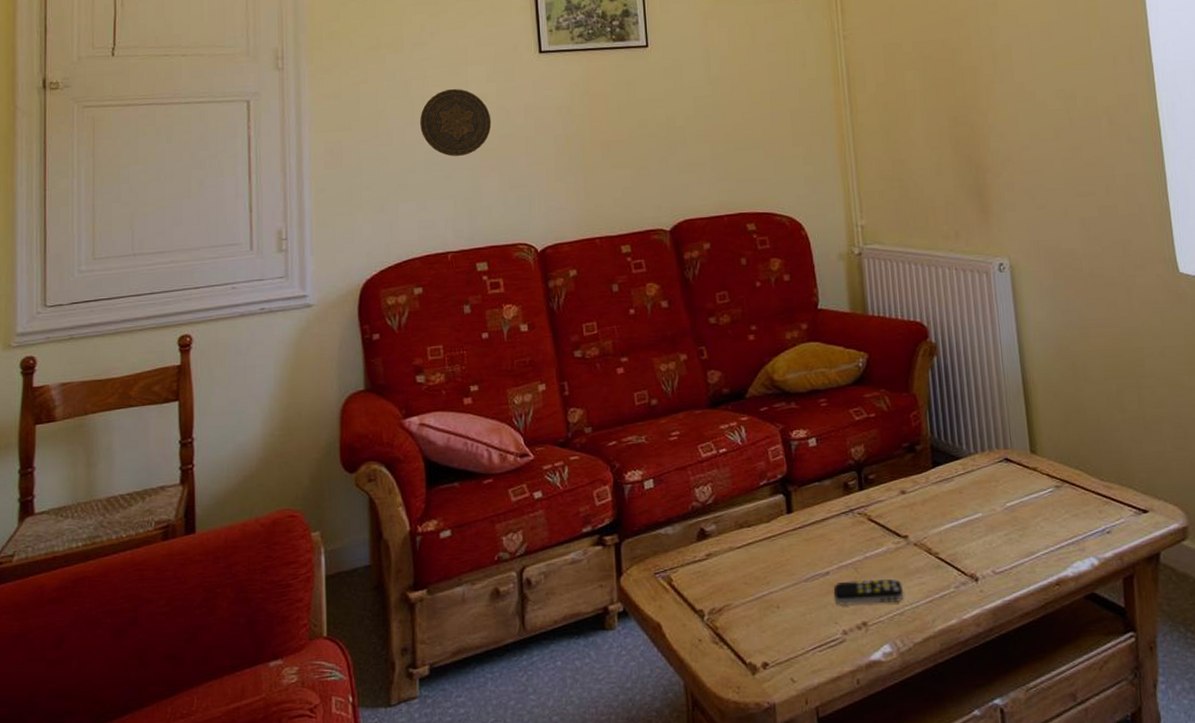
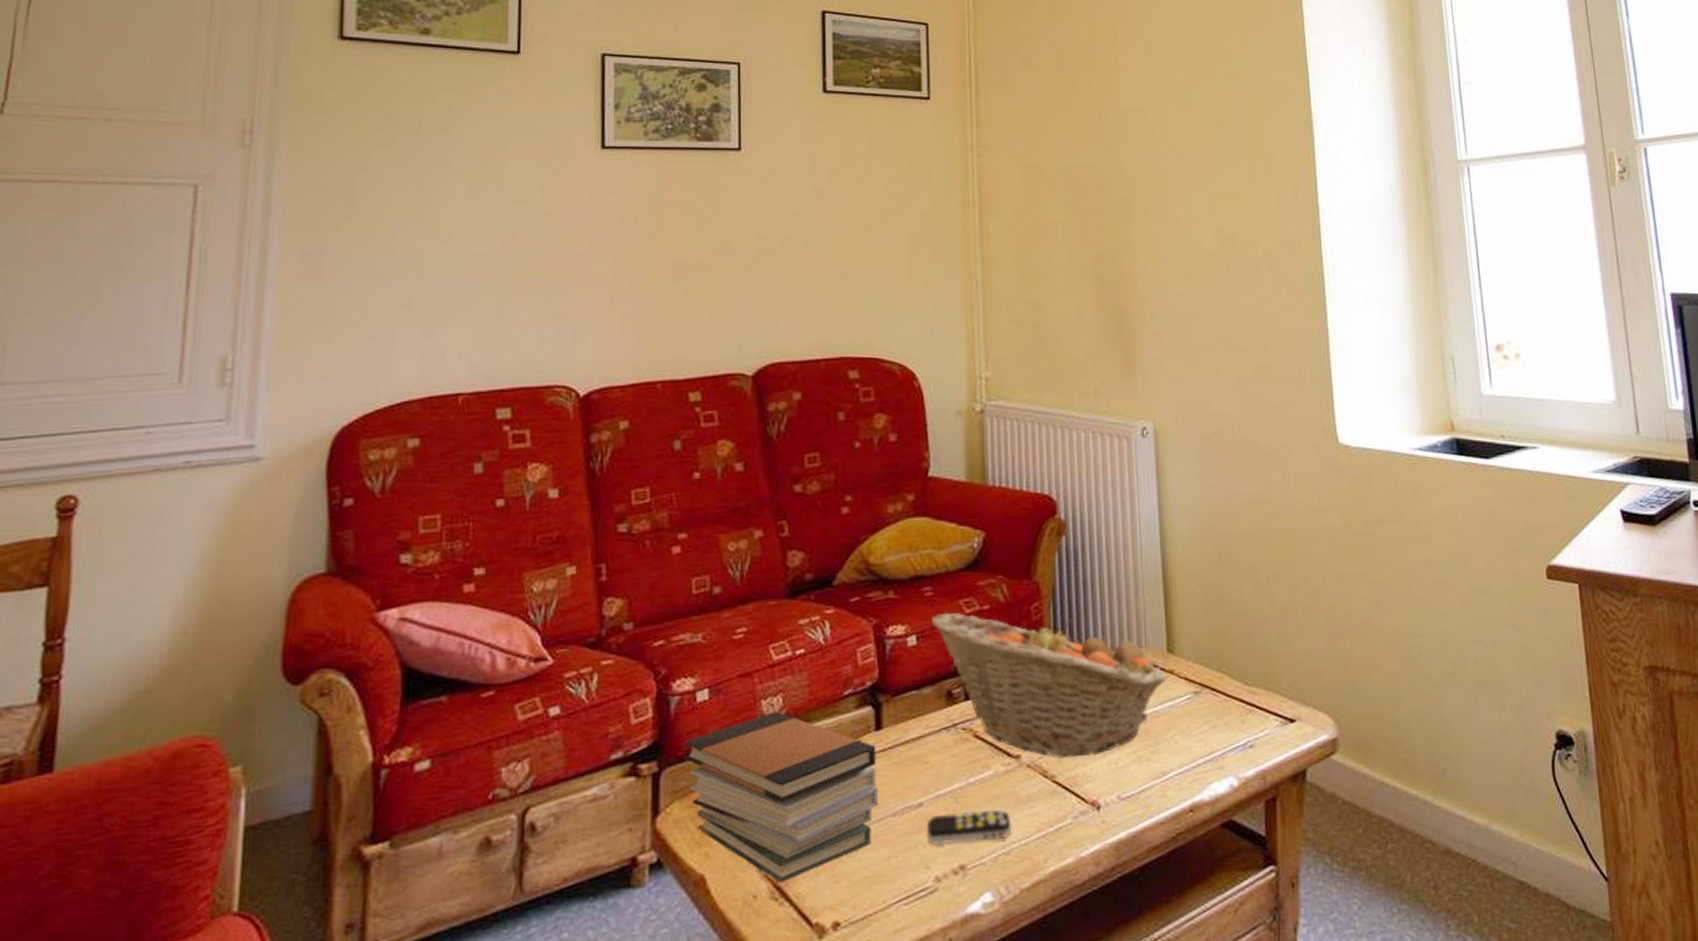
decorative plate: present [420,88,492,156] -> none [435,185,532,271]
book stack: none [637,497,793,631] -> present [684,712,878,883]
fruit basket: none [828,419,1031,539] -> present [932,612,1167,759]

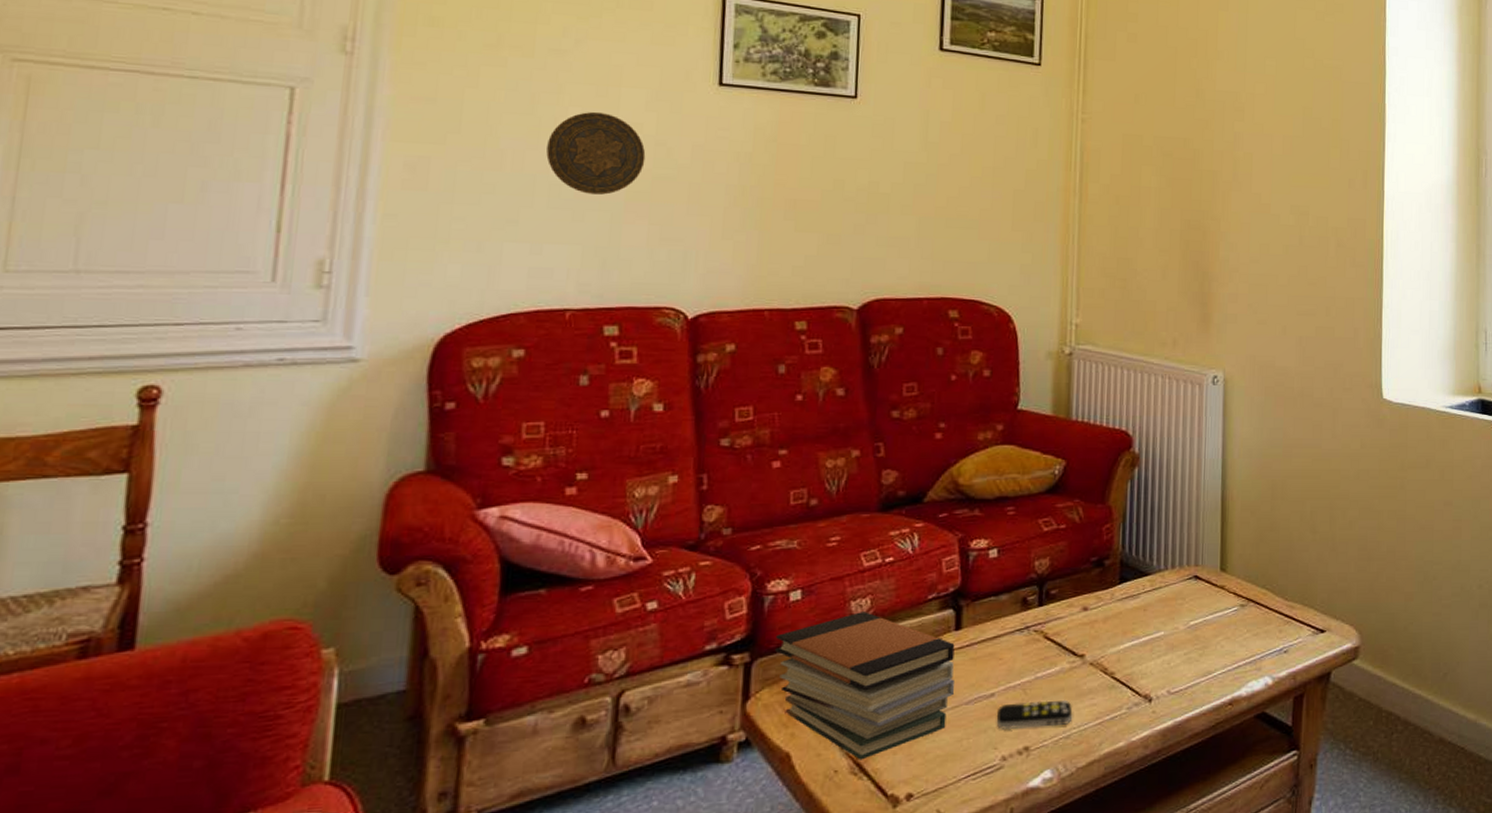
decorative plate: none [435,185,532,271] -> present [546,111,646,195]
fruit basket: present [932,612,1167,759] -> none [1013,530,1218,658]

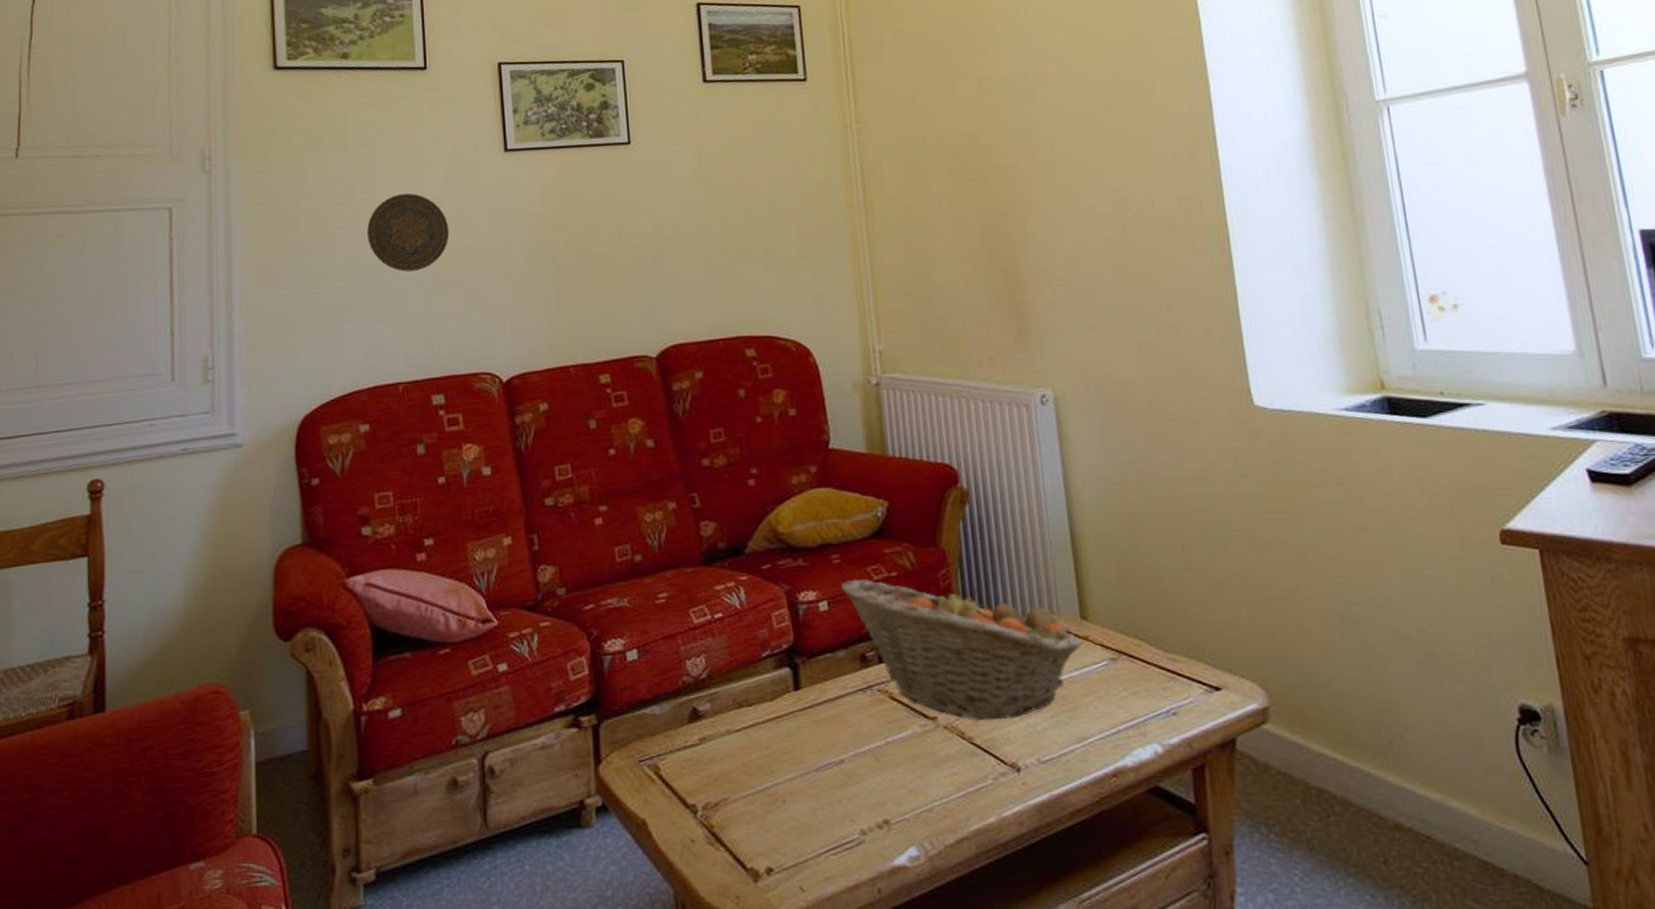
book stack: present [775,612,955,760] -> none [619,671,801,830]
remote control: present [996,699,1073,730] -> none [849,767,933,801]
fruit basket: none [1013,530,1218,658] -> present [841,579,1082,721]

